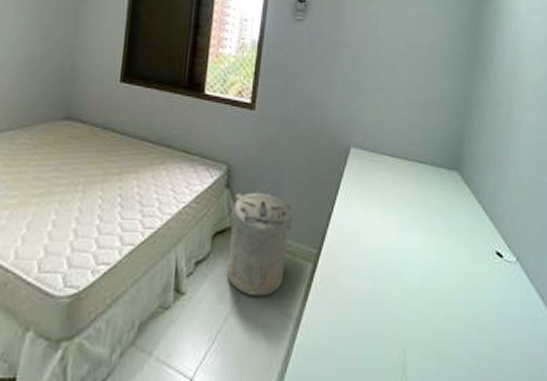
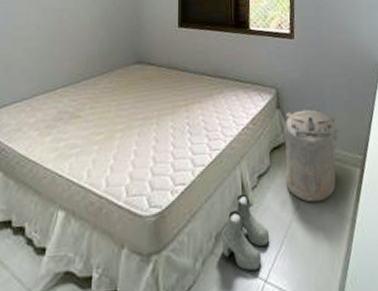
boots: none [144,280,202,368] -> present [221,193,270,272]

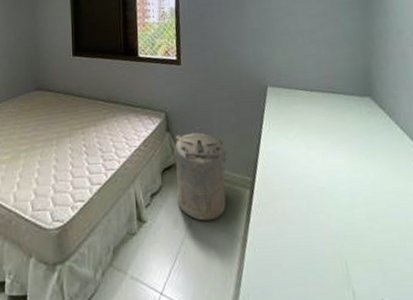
boots: present [221,193,270,272] -> none [118,211,164,284]

